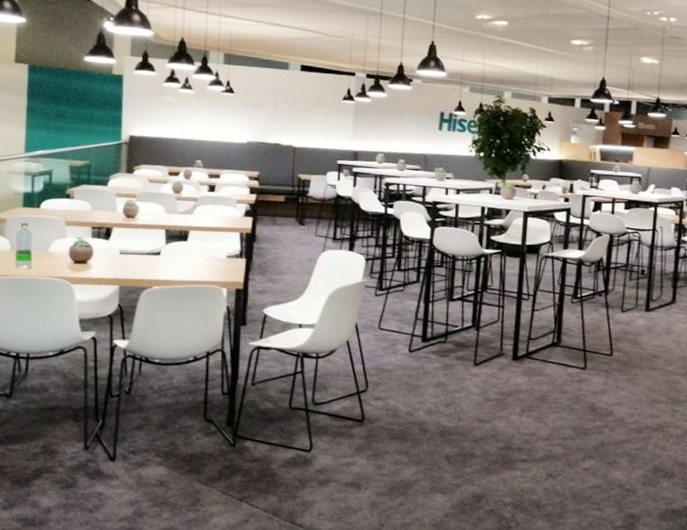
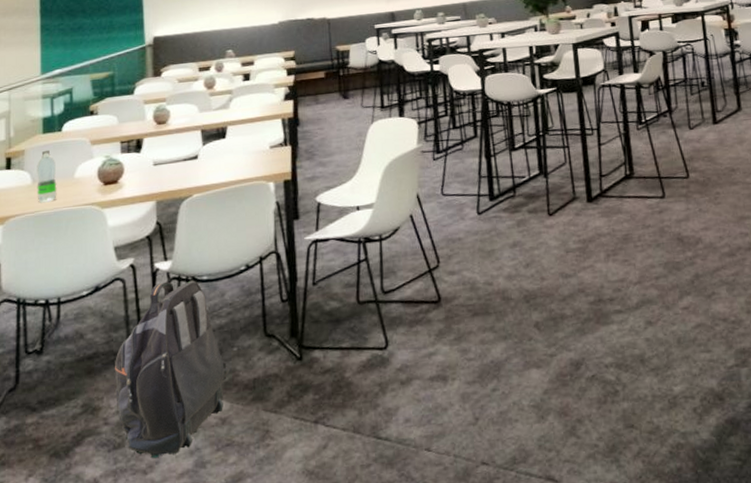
backpack: none [71,357,171,502] -> present [115,280,229,459]

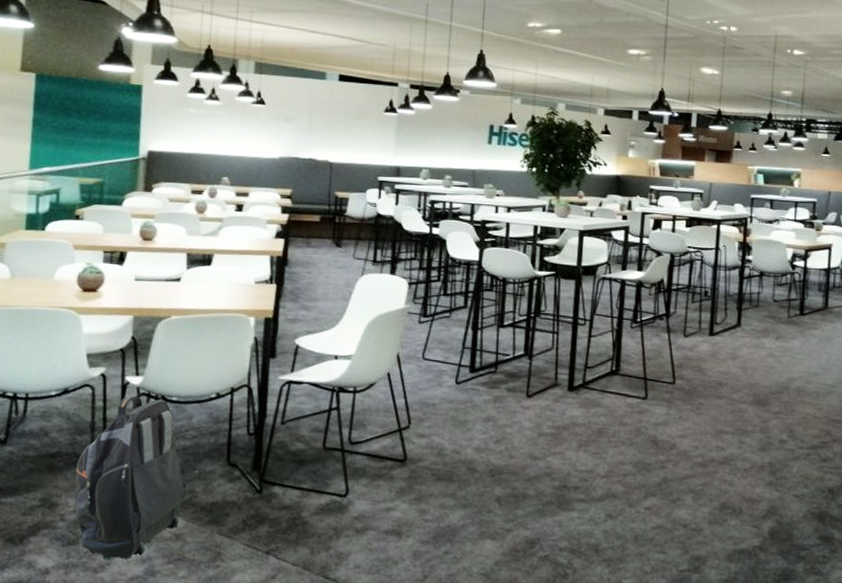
bottle: present [37,150,57,203] -> none [14,246,36,299]

